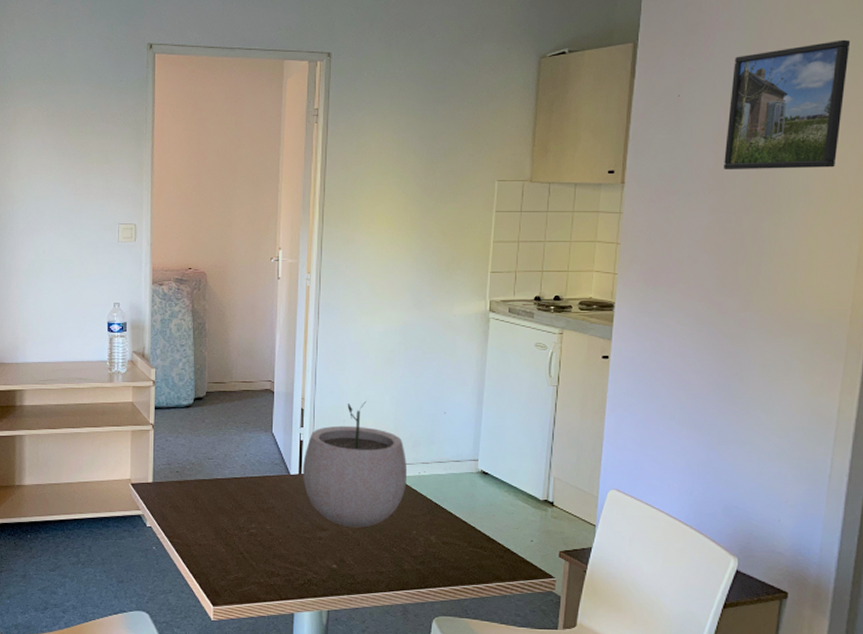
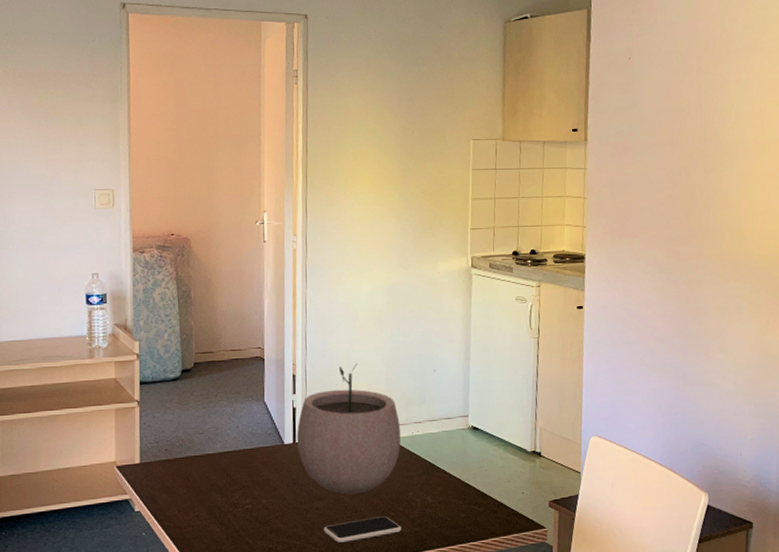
smartphone: none [325,550,403,573] -> present [323,515,402,543]
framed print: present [724,39,851,169] -> none [672,9,770,127]

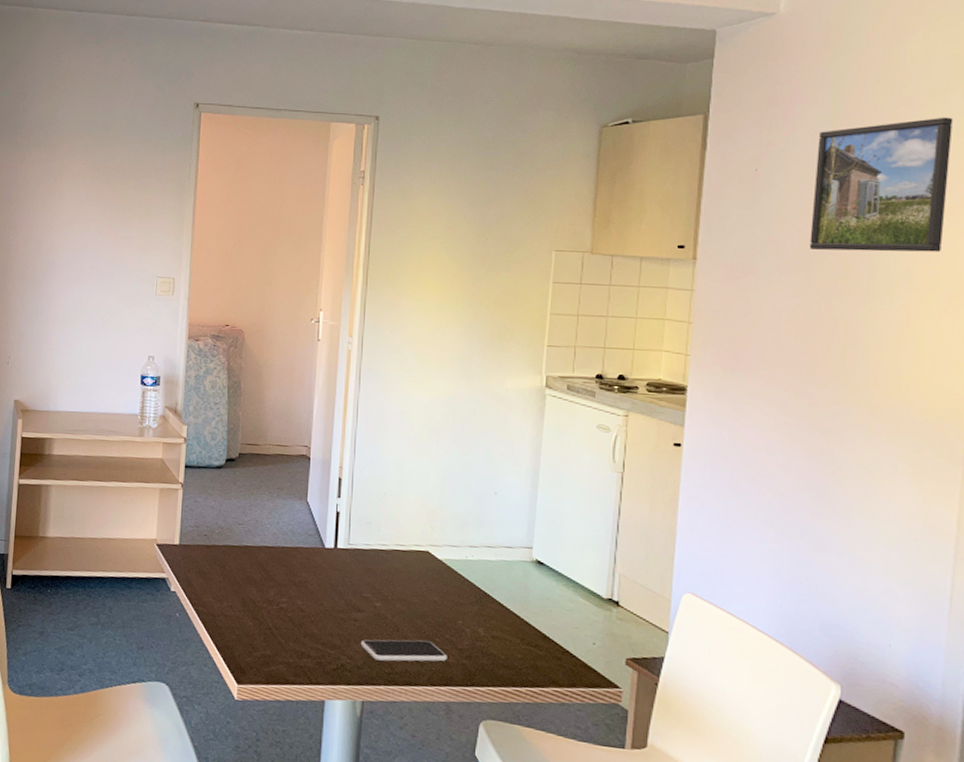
plant pot: present [296,363,401,495] -> none [338,475,454,612]
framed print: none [672,9,770,127] -> present [810,117,954,252]

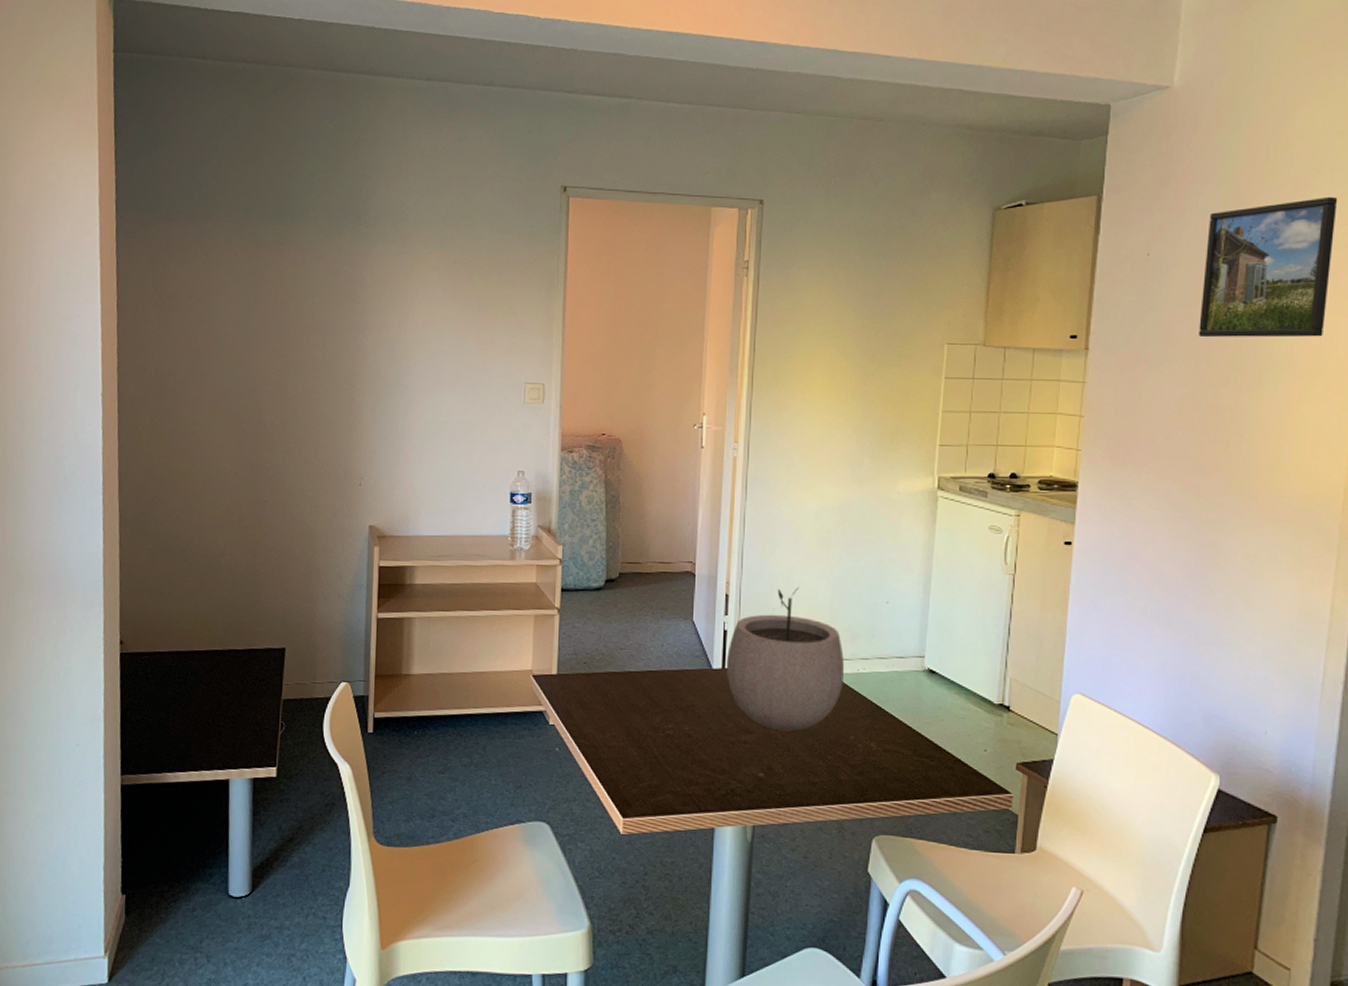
plant pot: none [338,475,454,612] -> present [726,587,845,731]
smartphone: present [360,639,447,662] -> none [750,758,839,783]

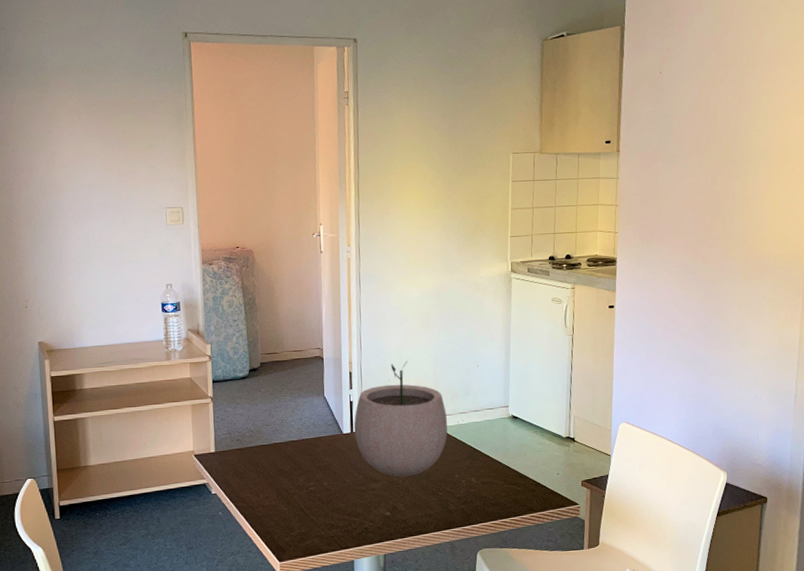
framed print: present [1199,196,1338,338] -> none [700,21,796,136]

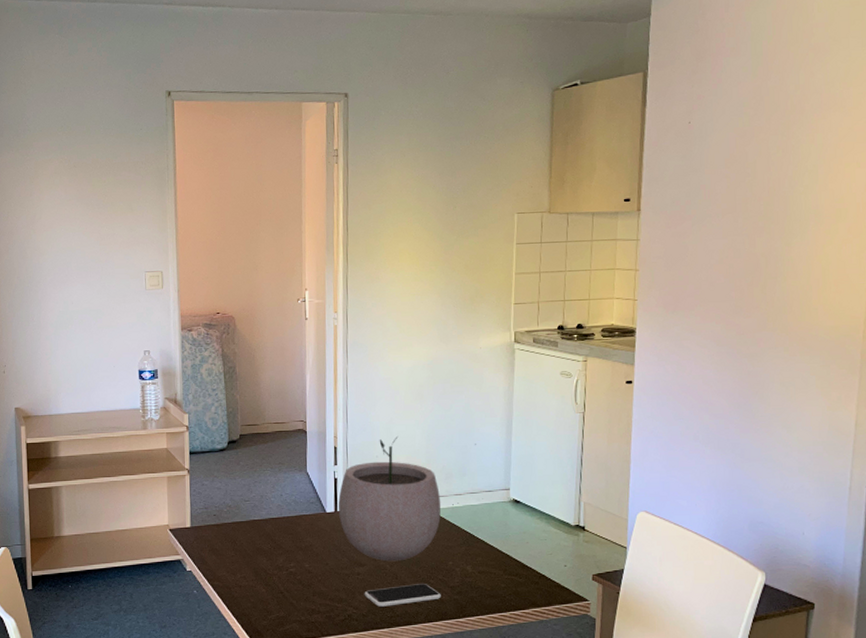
smartphone: none [379,495,449,519] -> present [364,583,441,607]

